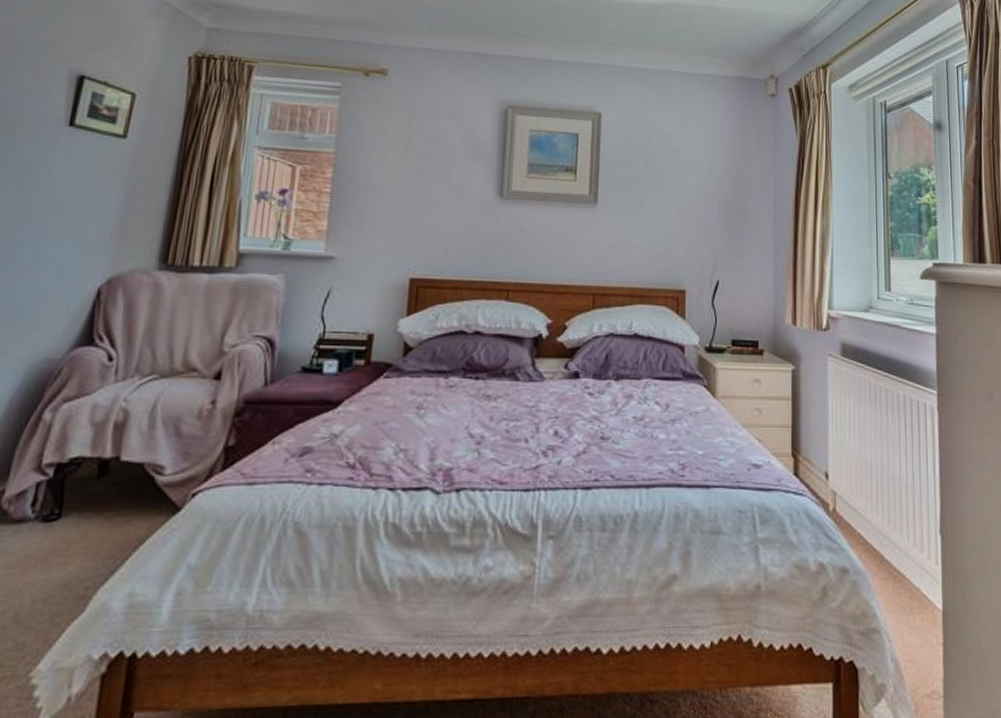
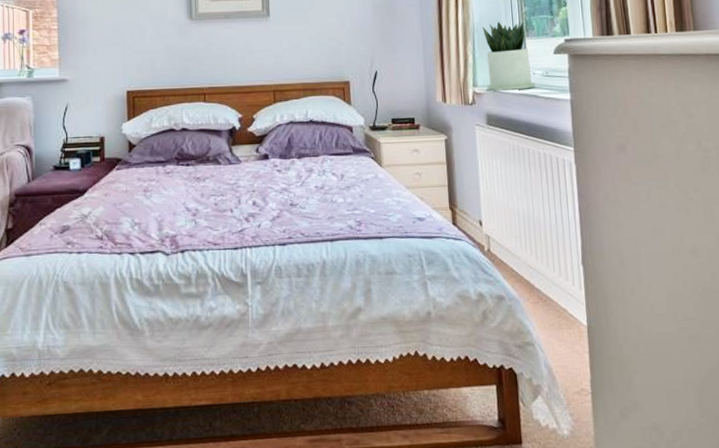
planter: none [842,235,900,318] -> present [482,21,537,92]

